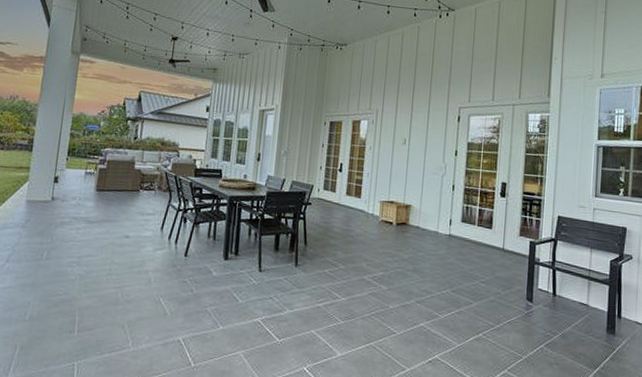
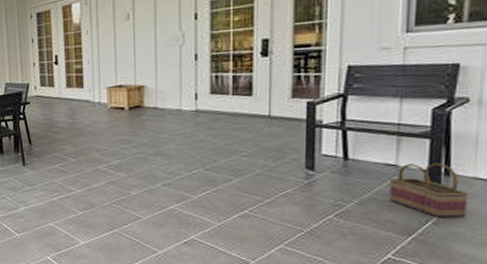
basket: none [582,305,633,356] -> present [388,163,470,218]

